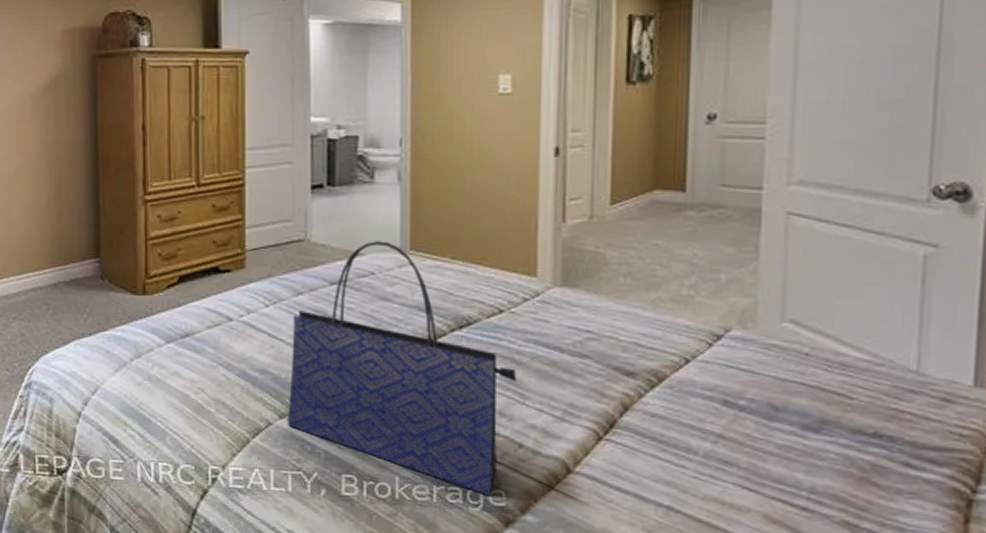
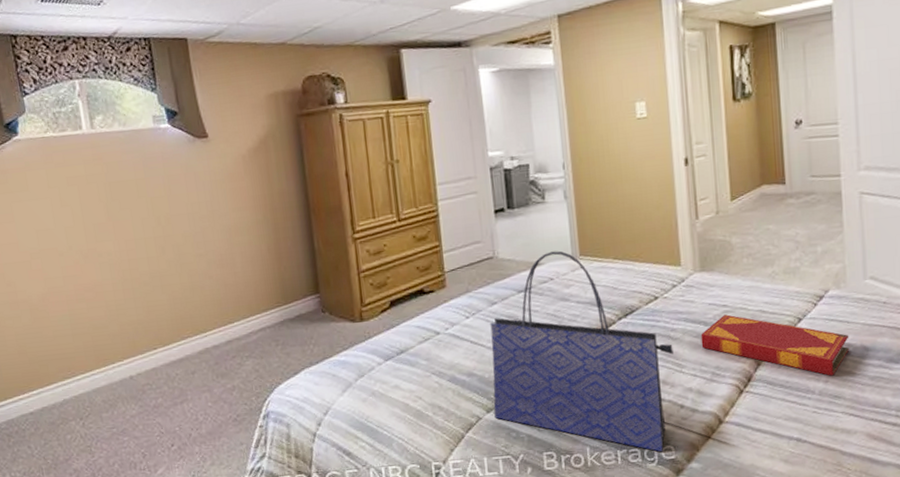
hardback book: none [553,342,753,436] -> present [700,314,850,376]

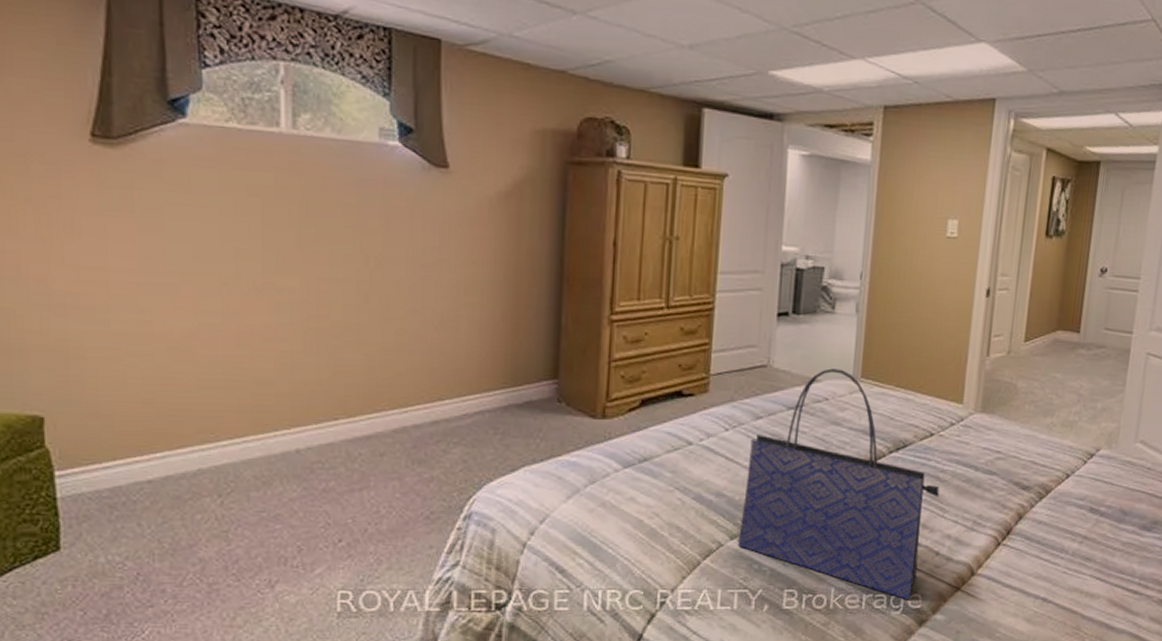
hardback book: present [700,314,850,376] -> none [968,461,1111,537]

